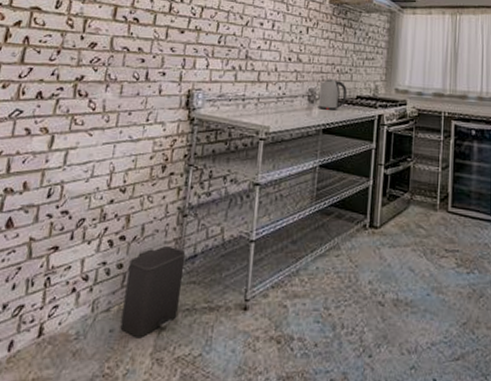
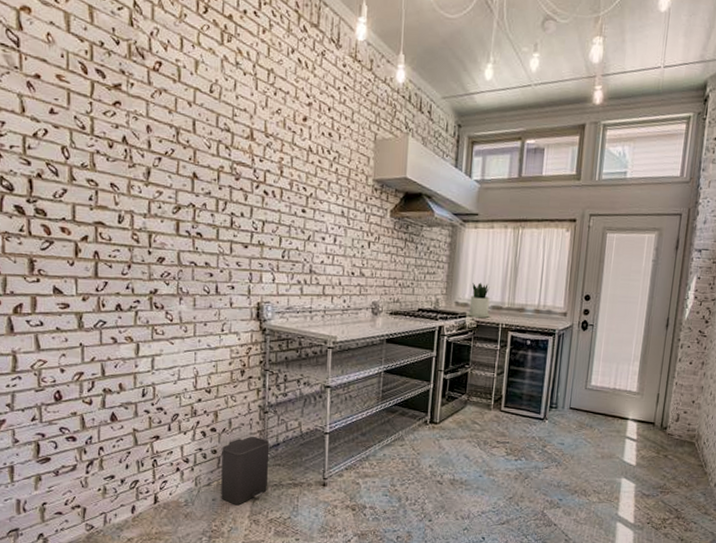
kettle: present [317,79,347,112] -> none [381,292,409,323]
planter: none [408,68,431,107] -> present [468,282,490,319]

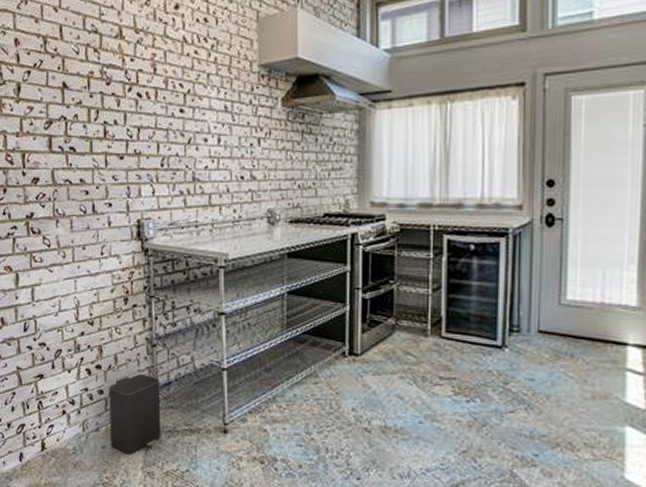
planter: present [468,282,490,319] -> none [387,175,417,220]

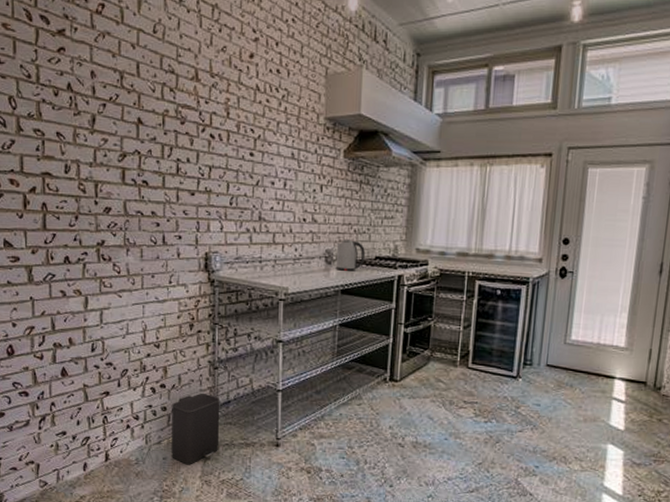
kettle: none [279,197,311,233] -> present [335,240,365,272]

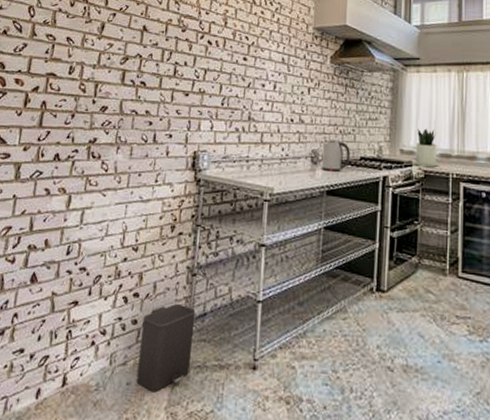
planter: none [430,226,455,267] -> present [414,128,438,168]

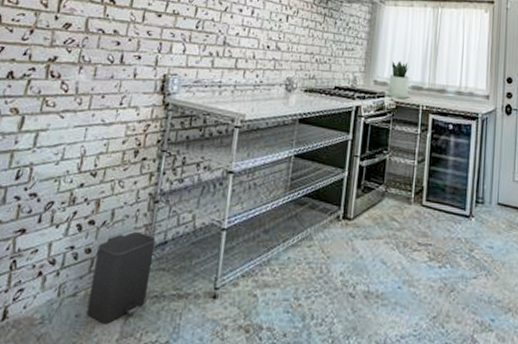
kettle: present [321,140,350,173] -> none [295,68,325,101]

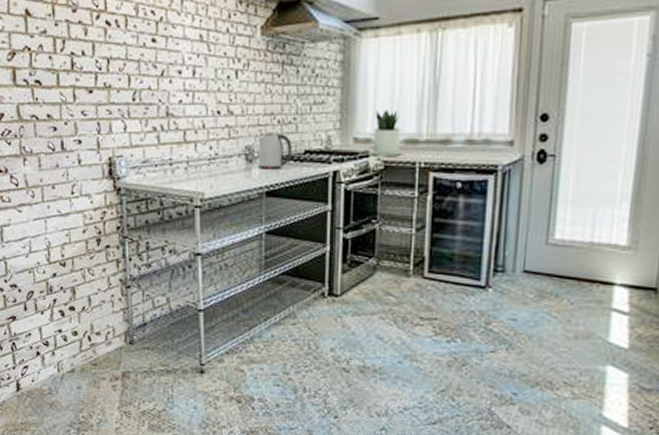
pedal bin: present [86,231,156,324] -> none [83,315,136,395]
kettle: none [295,68,325,101] -> present [257,132,291,171]

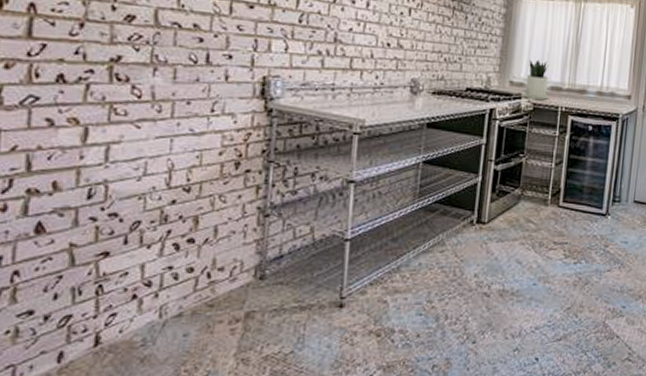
kettle: present [257,132,291,171] -> none [421,68,455,104]

